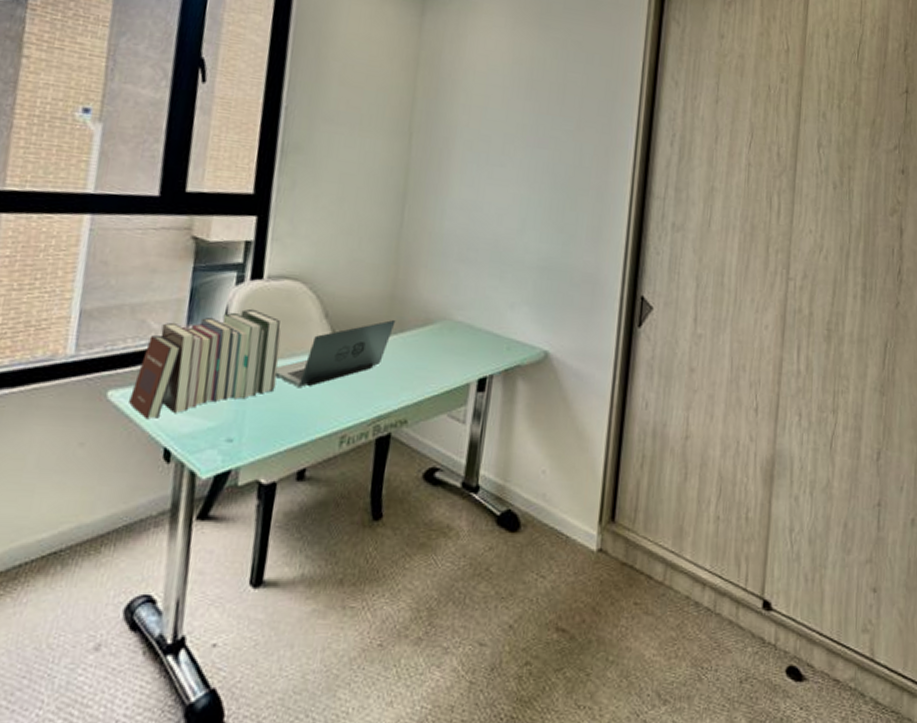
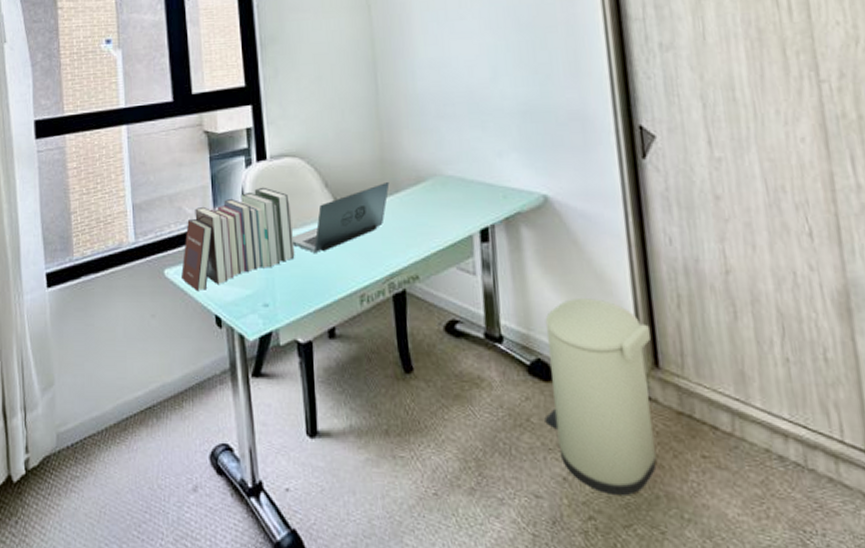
pedal bin: none [503,453,613,640] -> present [544,299,656,495]

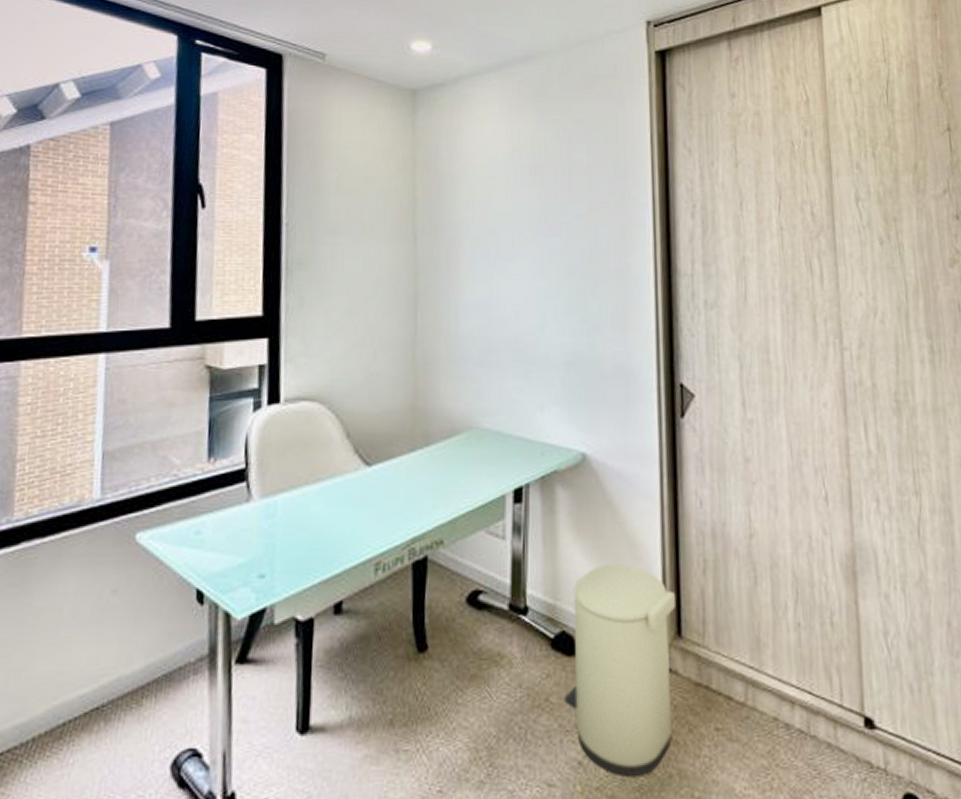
books: present [181,187,295,292] -> none [158,435,304,561]
laptop: present [293,182,390,253] -> none [302,434,420,513]

